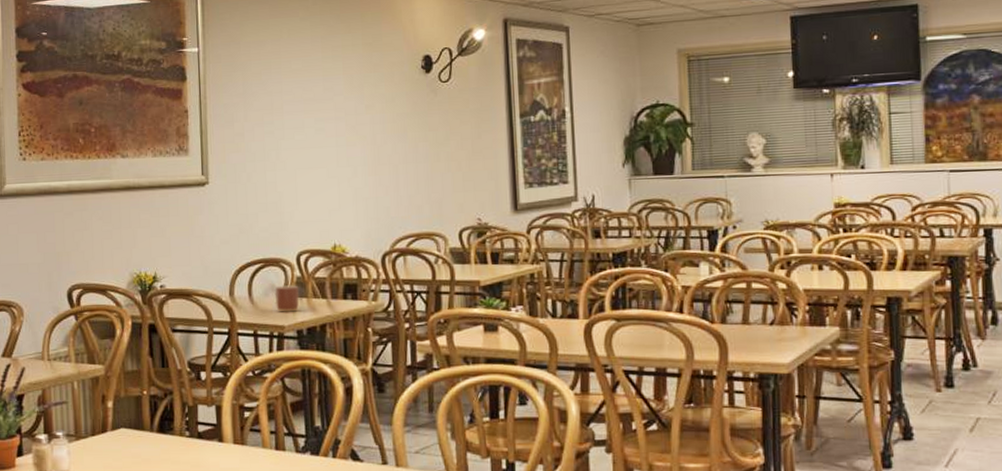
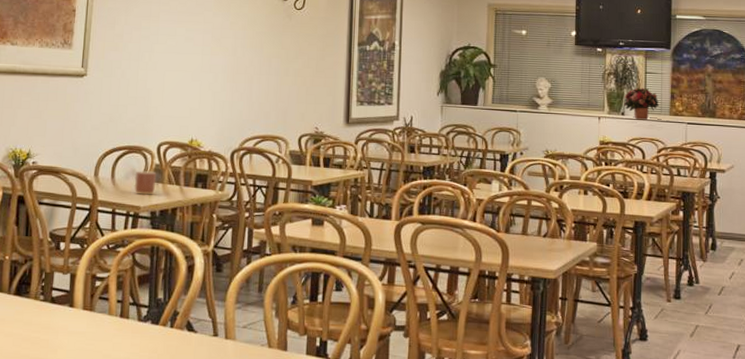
bouquet: none [862,132,911,173] -> present [623,87,660,120]

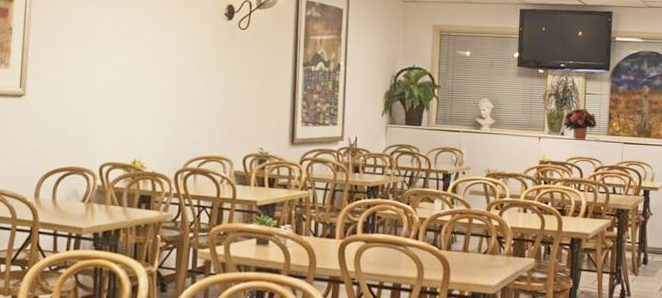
mug: present [134,171,156,195] -> none [76,192,98,216]

